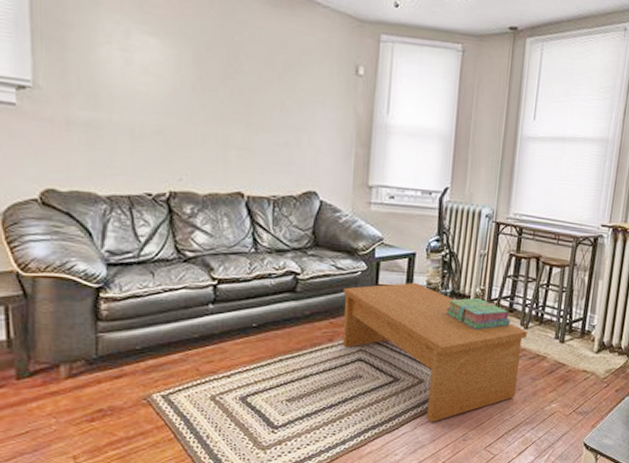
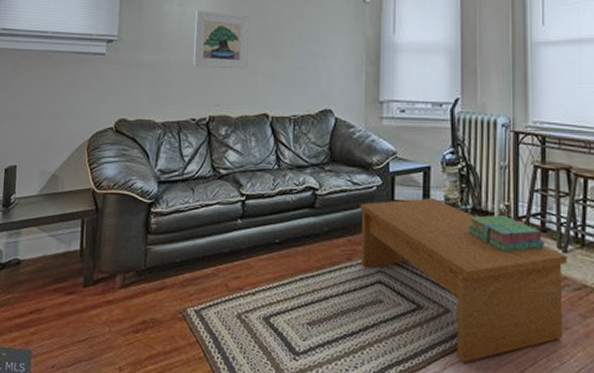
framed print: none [144,59,218,140] -> present [192,10,249,70]

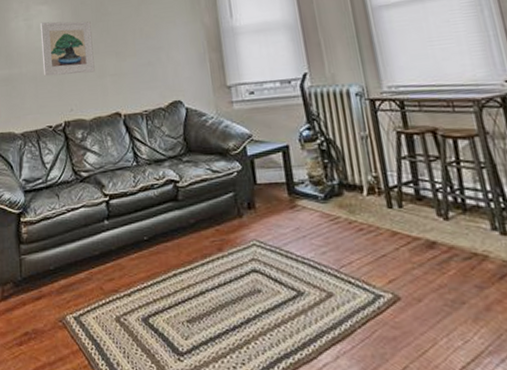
coffee table: present [360,198,567,363] -> none [223,178,460,349]
stack of books: present [468,214,544,252] -> none [337,186,423,226]

